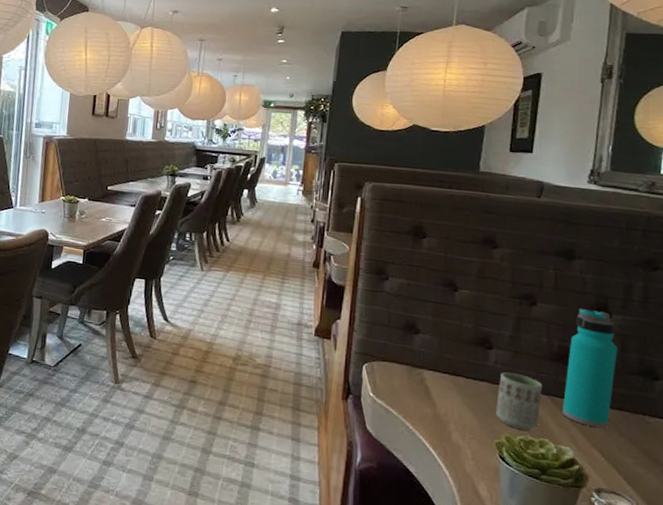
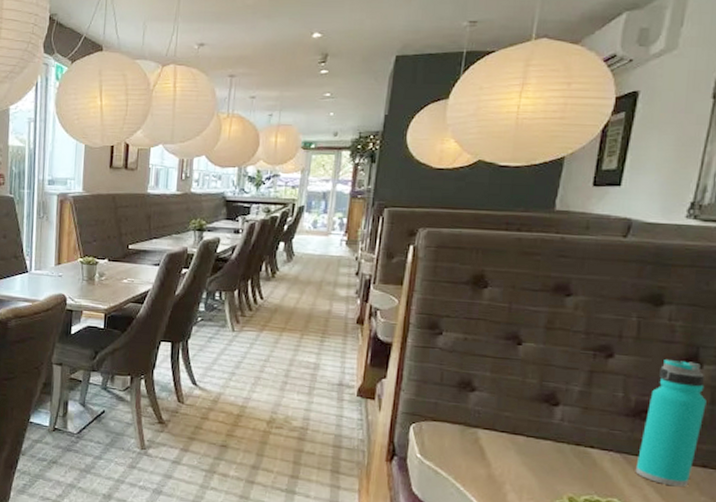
cup: present [496,372,543,431] -> none [559,430,615,490]

